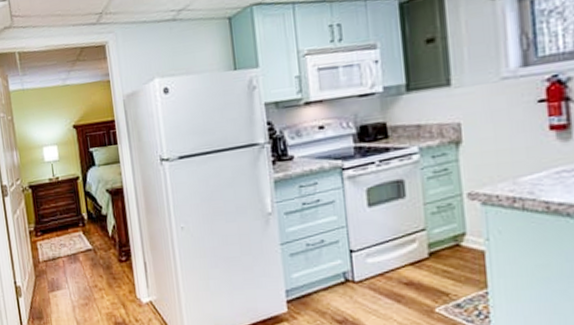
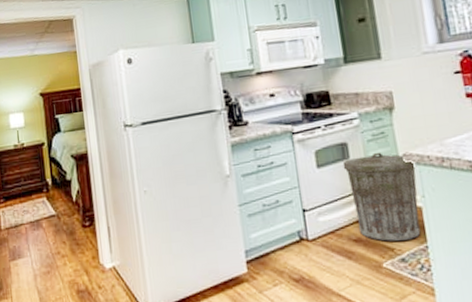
trash can: none [397,190,483,286] -> present [342,152,421,242]

